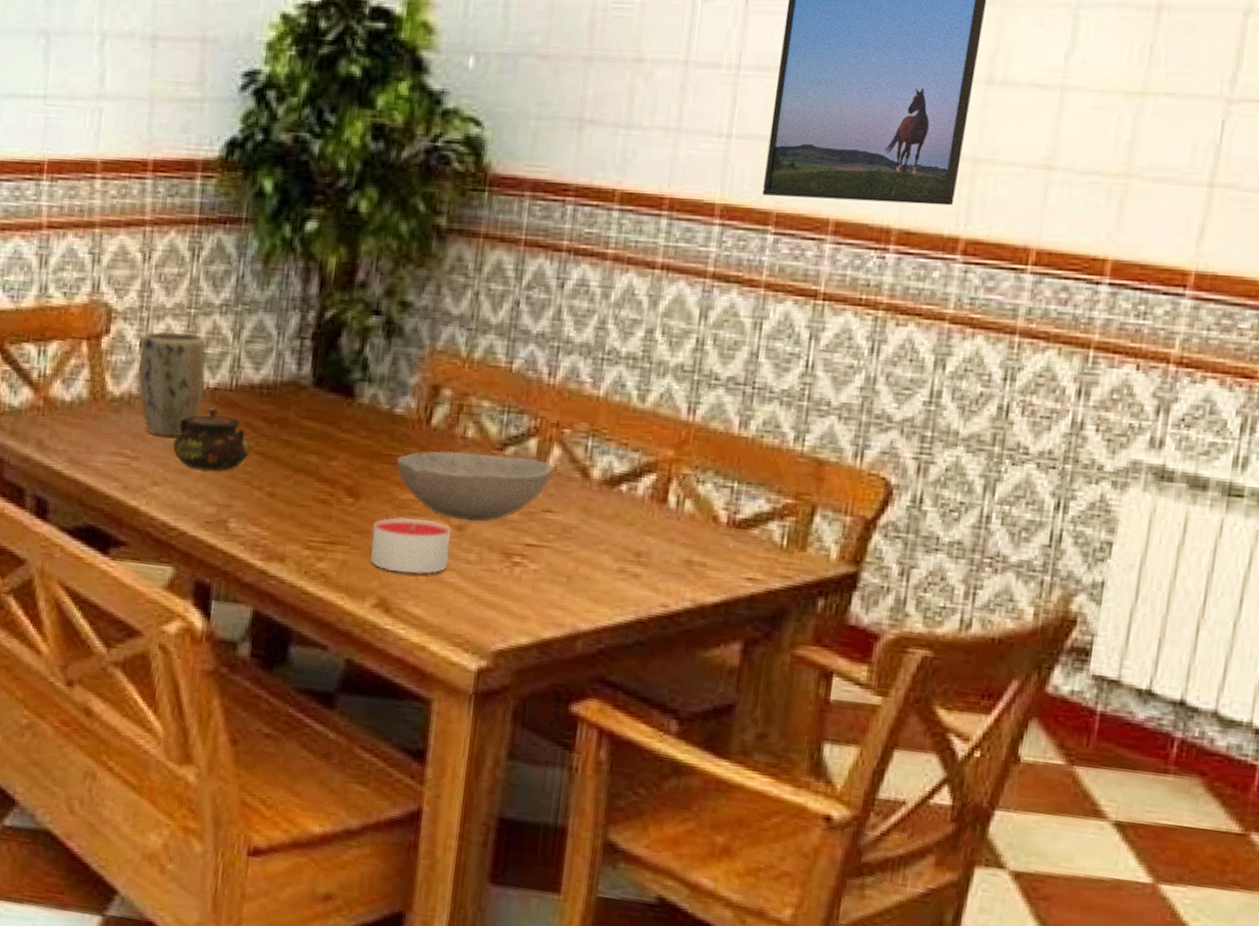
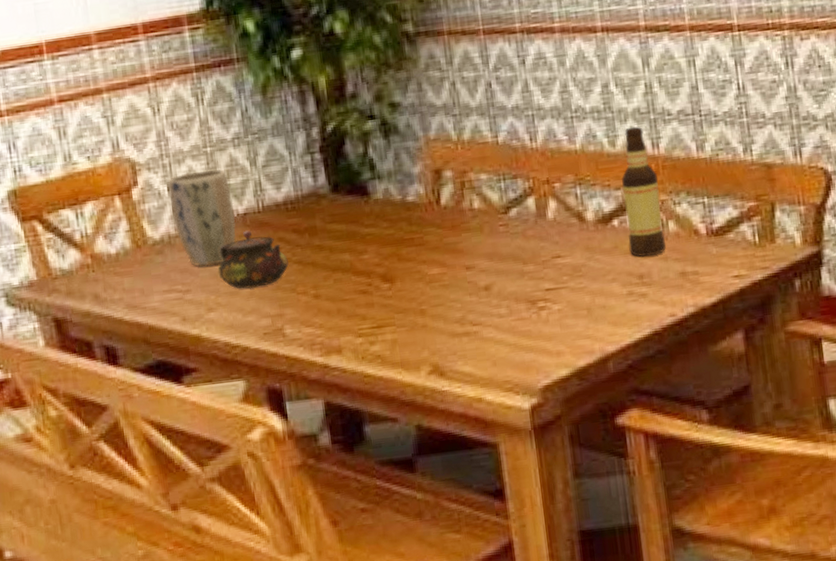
candle: present [369,517,451,574] -> none [412,287,484,339]
bowl: present [396,450,553,523] -> none [419,214,554,282]
bottle: none [632,384,685,535] -> present [622,126,666,257]

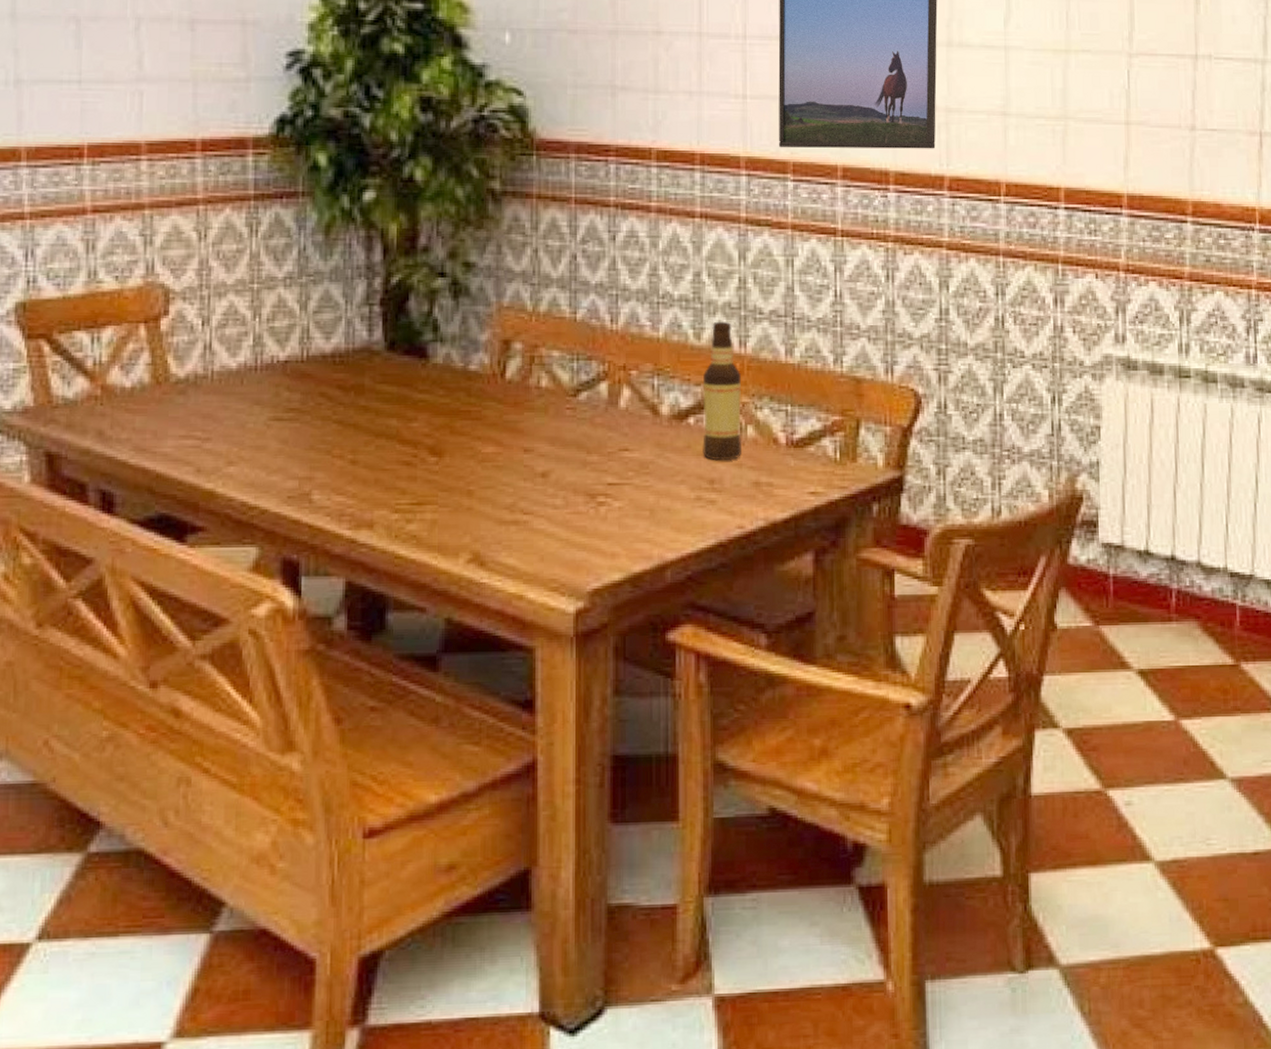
plant pot: present [167,169,237,266] -> none [203,308,275,413]
teapot: present [218,230,289,289] -> none [245,380,327,444]

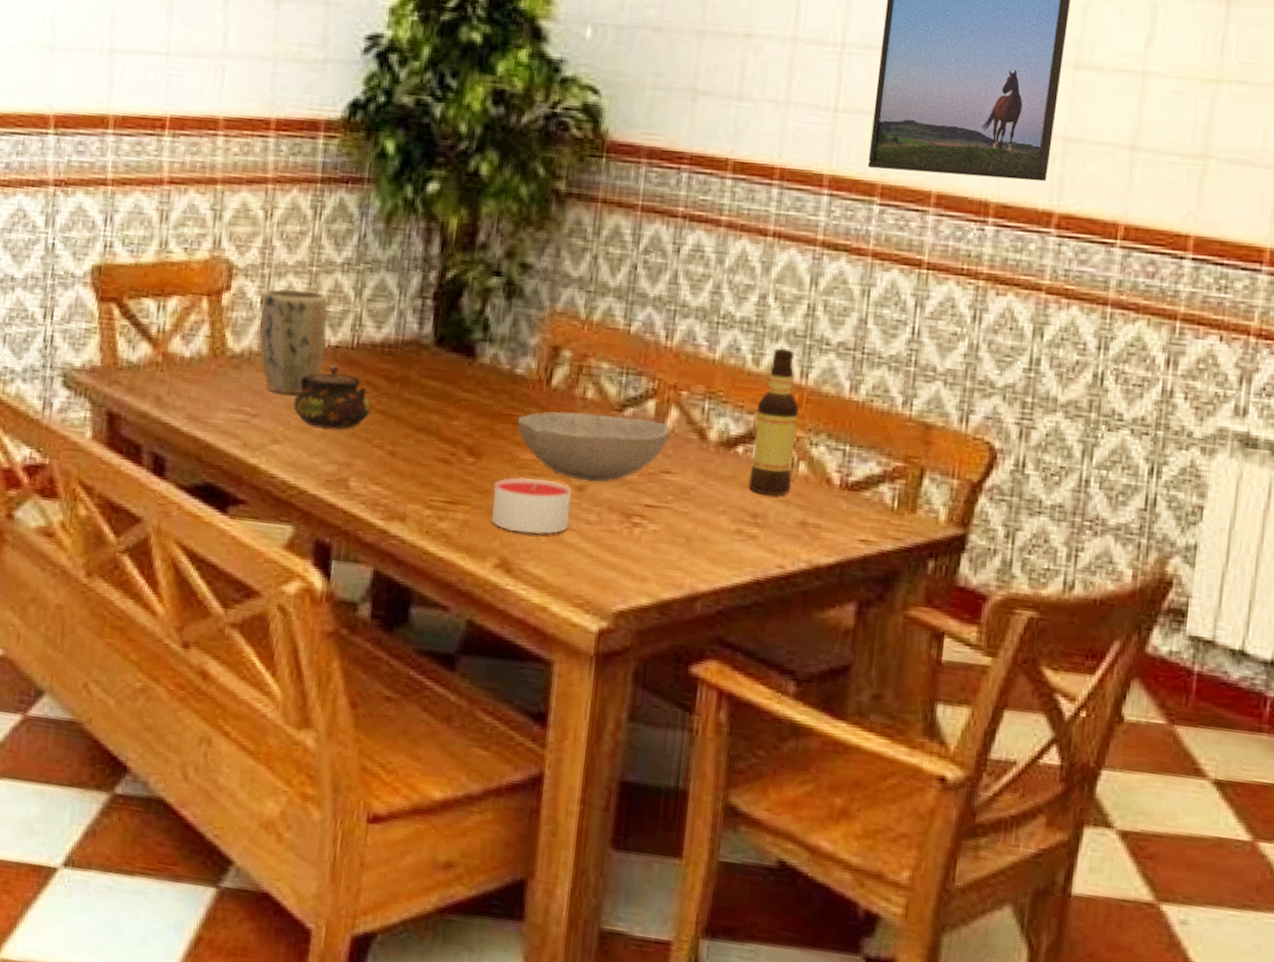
plant pot: none [203,308,275,413] -> present [259,289,328,394]
teapot: none [245,380,327,444] -> present [293,365,371,429]
candle: none [459,471,536,525] -> present [490,477,571,534]
bowl: none [475,401,624,468] -> present [516,411,671,483]

